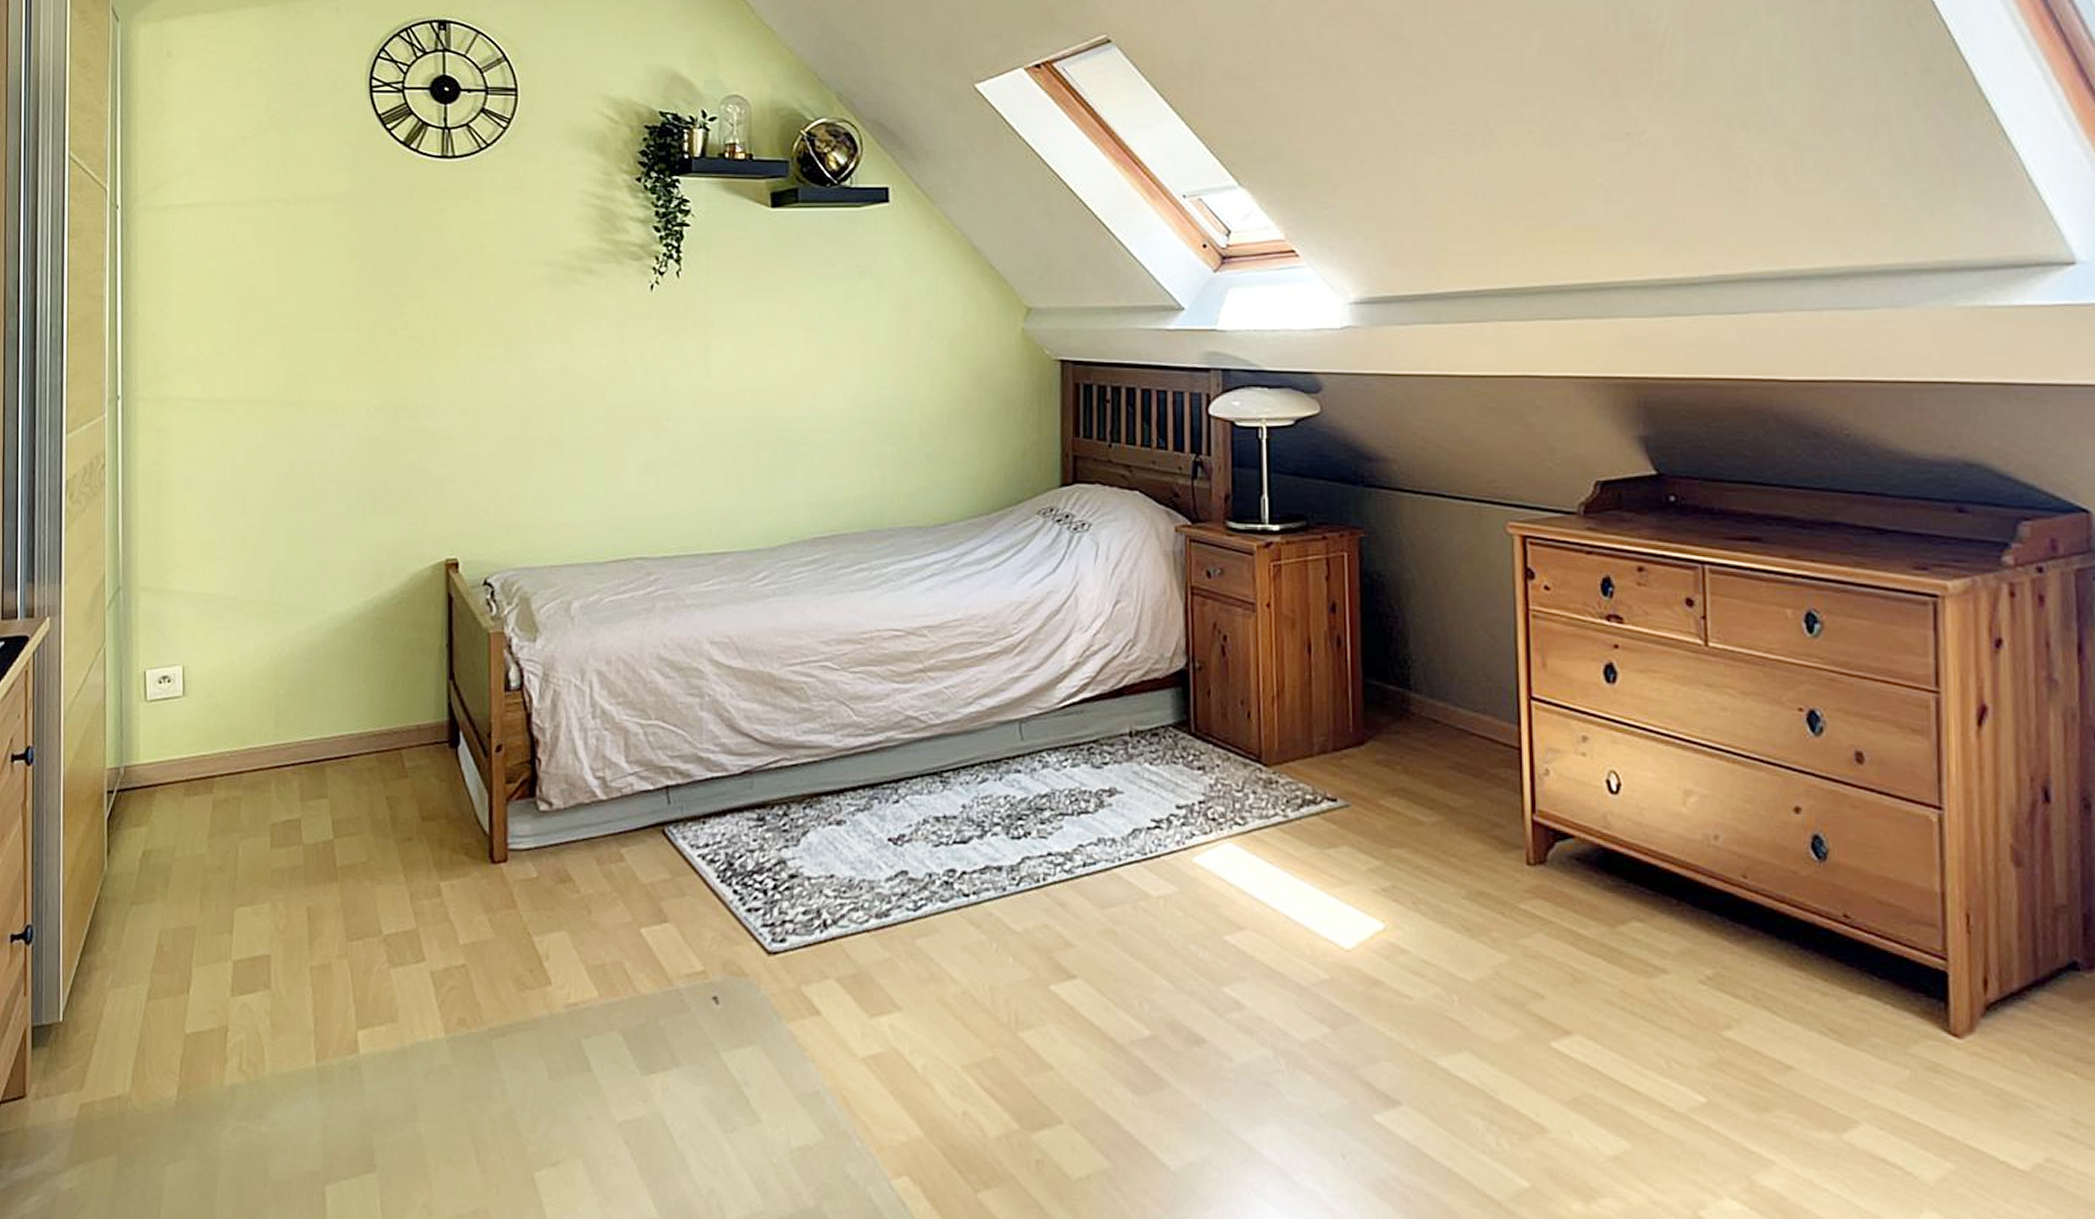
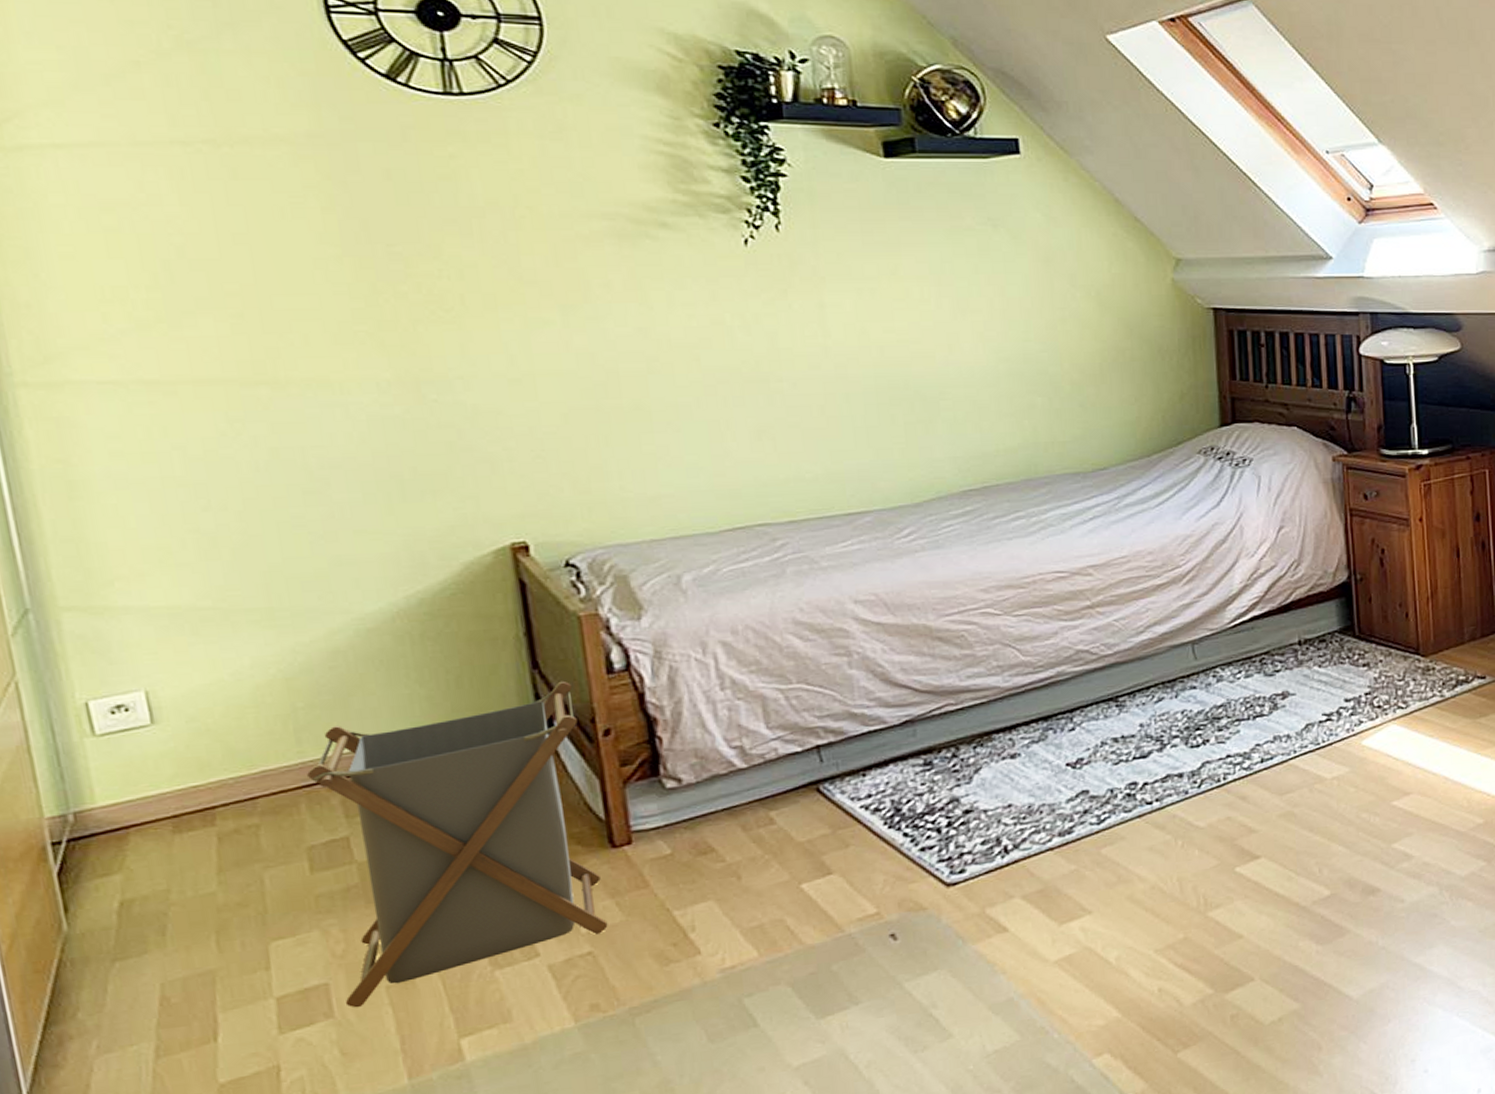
laundry basket: none [279,693,481,983] -> present [307,680,608,1008]

